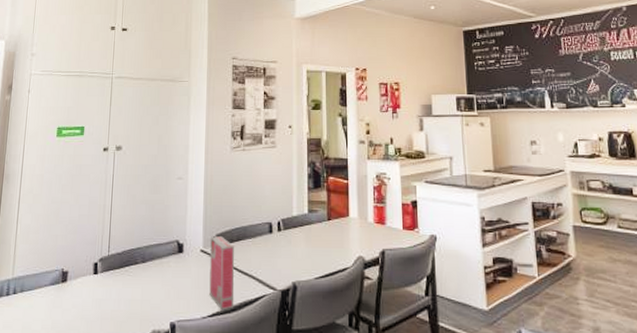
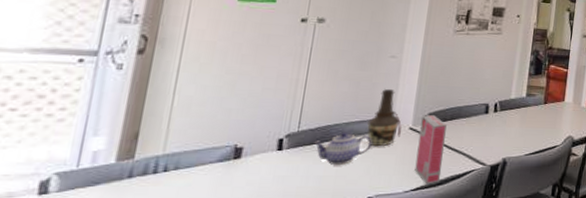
teapot: none [122,255,169,289] -> present [314,132,372,165]
bottle: none [164,211,194,270] -> present [367,89,402,147]

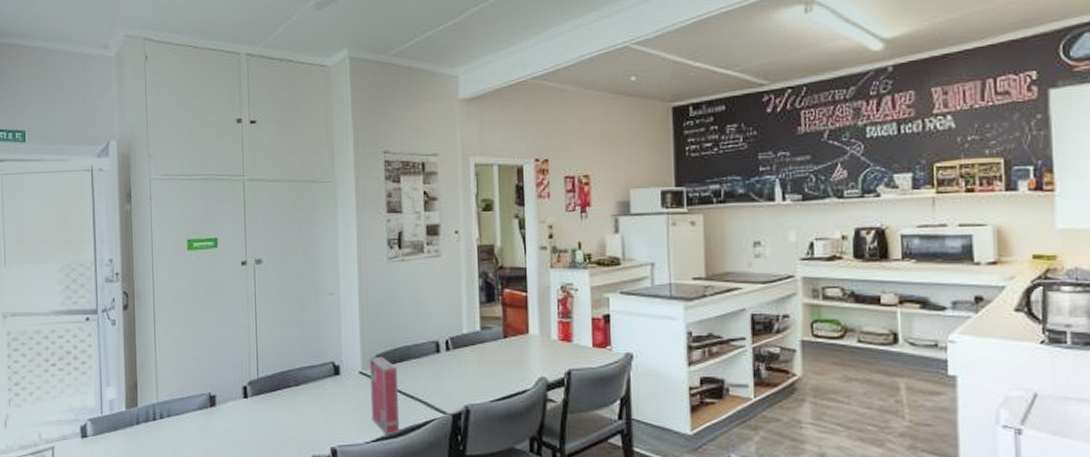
teapot: present [314,132,372,165] -> none [273,378,326,413]
bottle: present [367,89,402,147] -> none [318,330,353,394]

